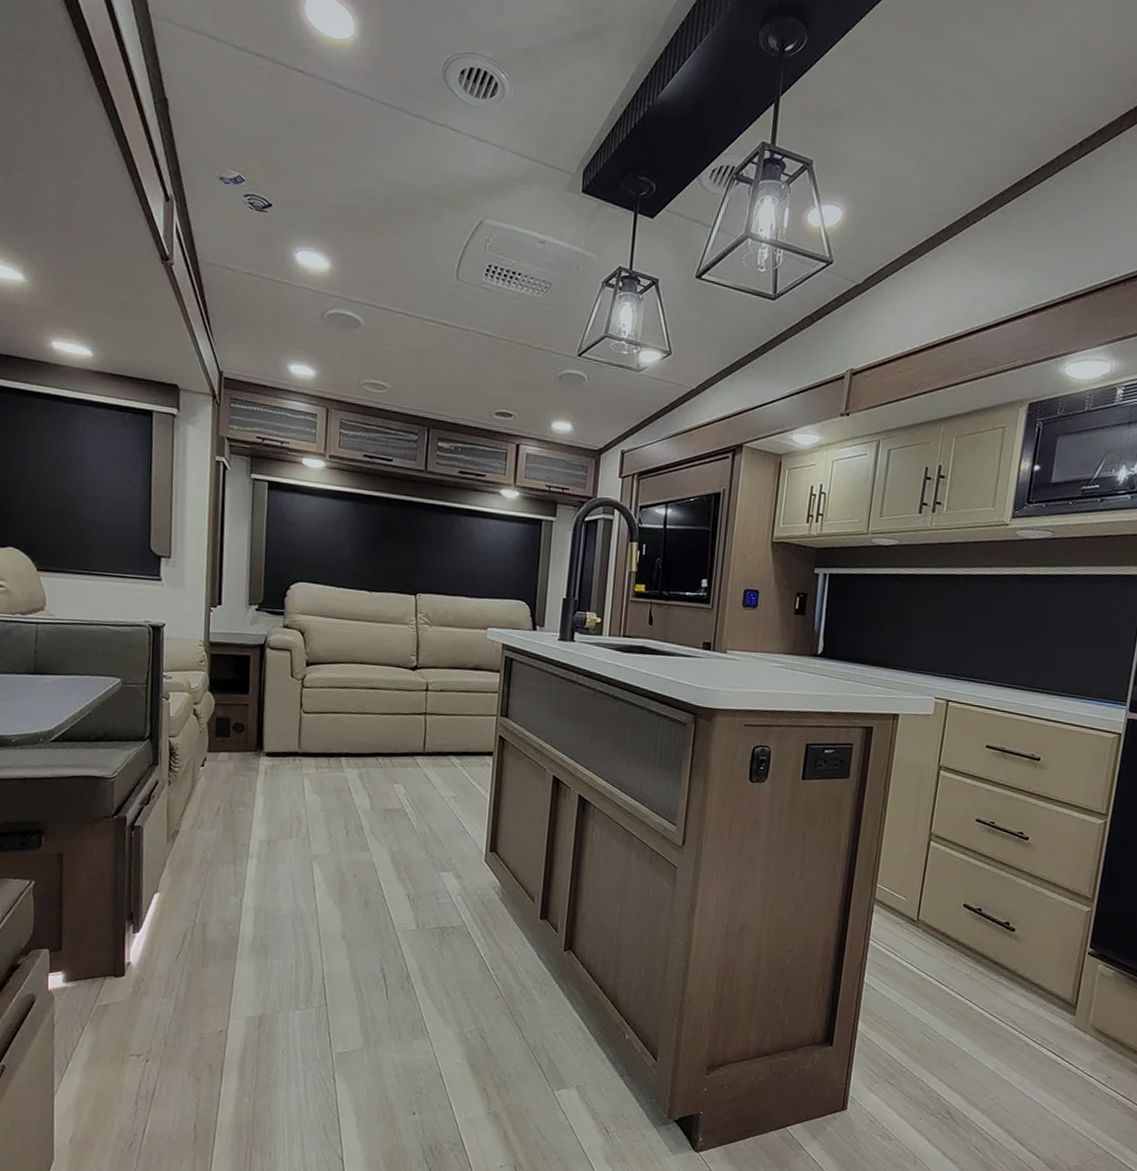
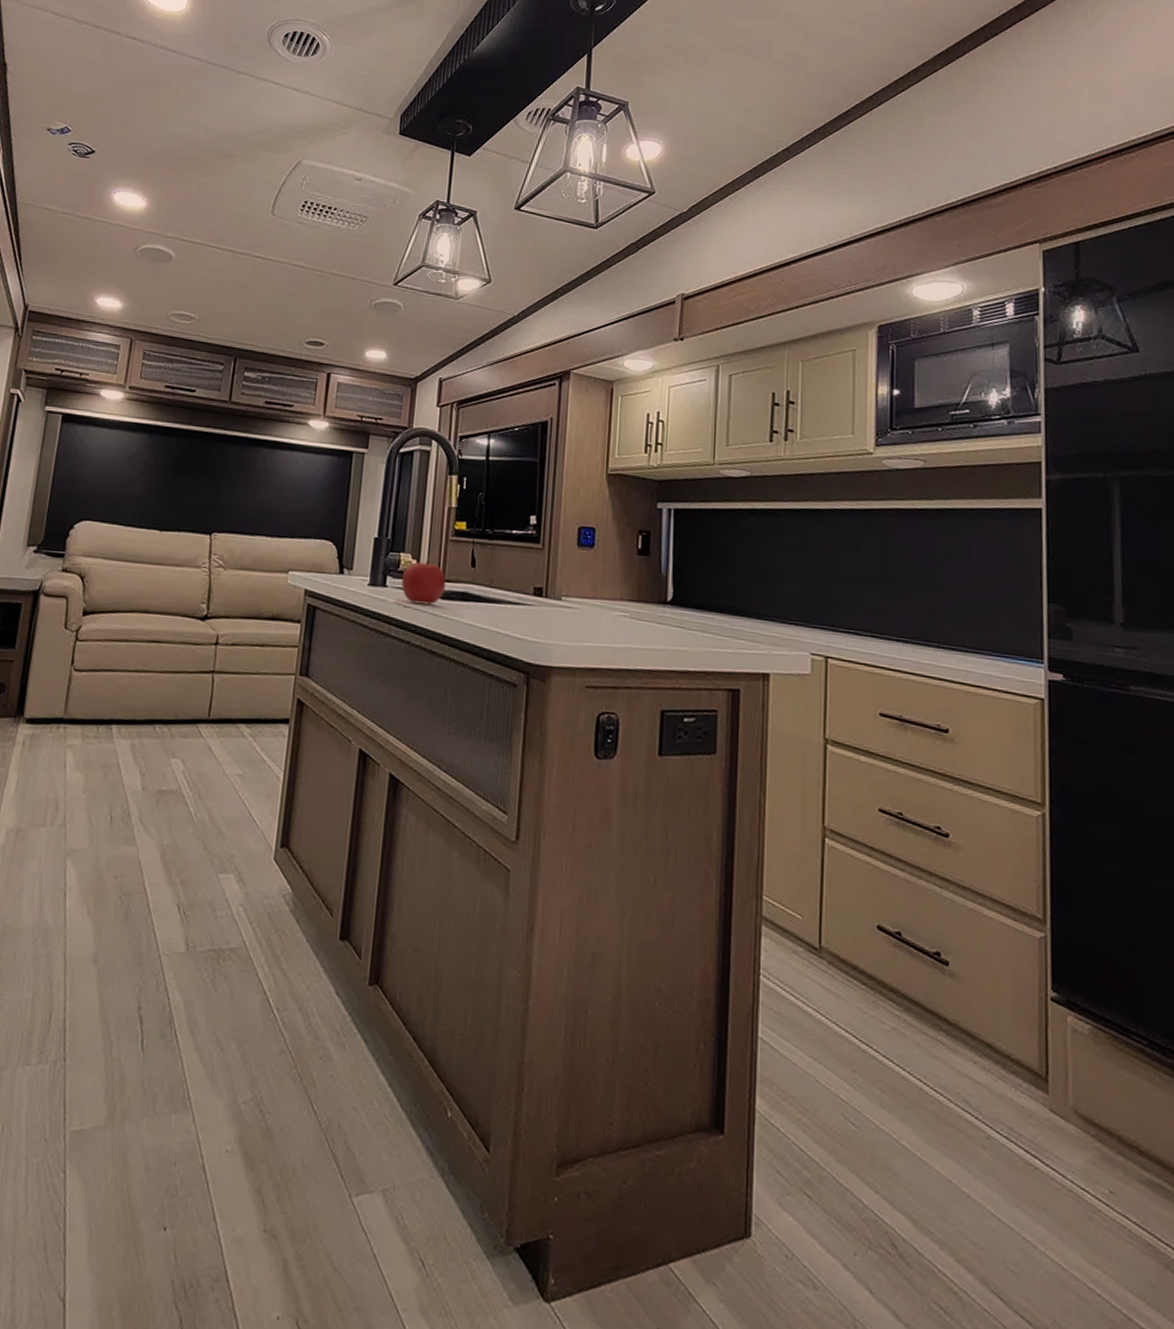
fruit: none [587,615,627,657] -> present [401,556,447,604]

